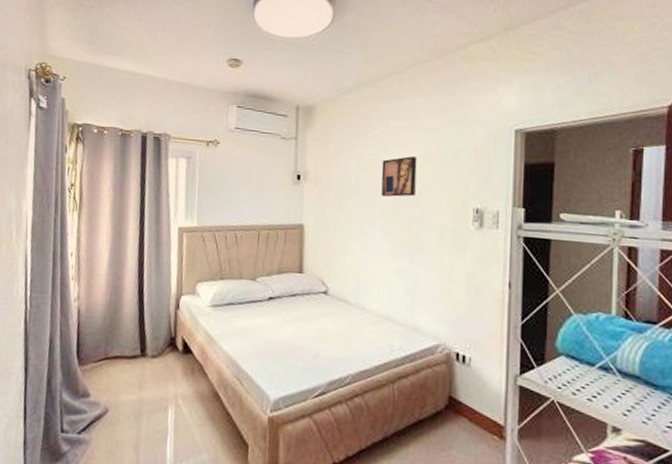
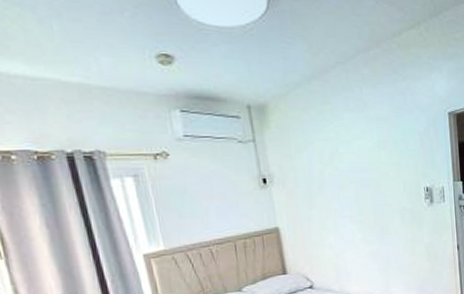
wall art: present [381,156,418,197] -> none [342,147,376,189]

